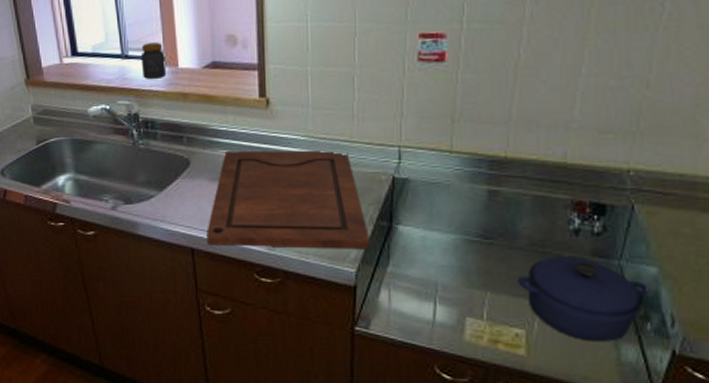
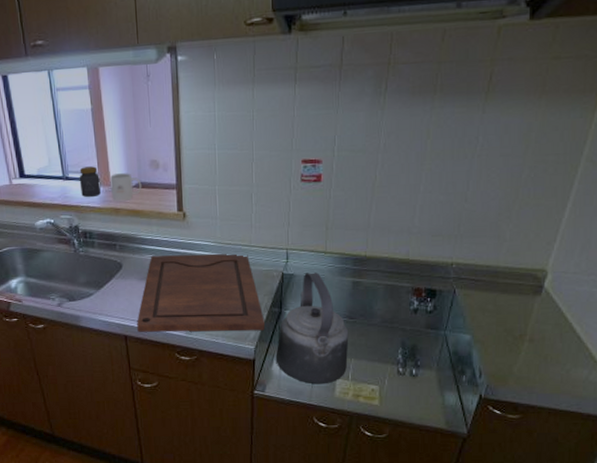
mug: none [177,50,216,86] -> present [110,173,142,202]
kettle: none [383,177,483,324] -> present [275,272,349,384]
cooking pot: present [518,257,650,342] -> none [374,330,465,392]

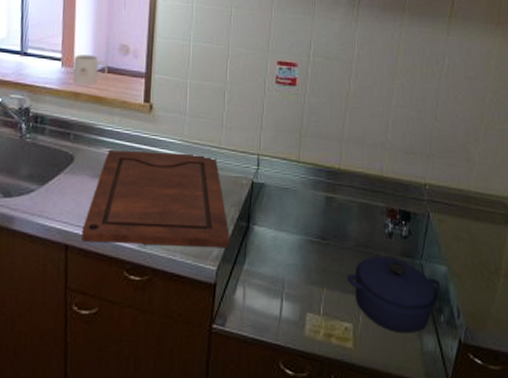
jar: present [79,166,101,198] -> none [38,44,62,78]
kettle: present [275,272,349,384] -> none [240,183,321,319]
cooking pot: none [374,330,465,392] -> present [347,257,442,334]

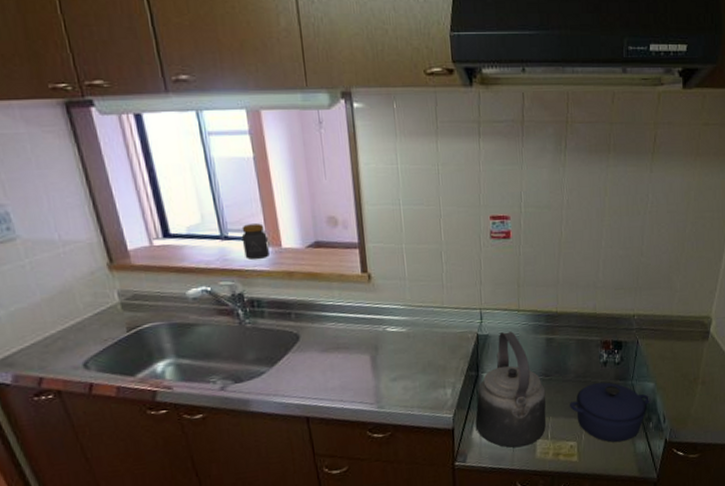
jar: none [38,44,62,78] -> present [241,223,269,261]
mug: present [72,55,108,87] -> none [280,231,319,265]
cutting board: present [81,149,231,249] -> none [320,316,463,412]
kettle: none [240,183,321,319] -> present [475,331,546,448]

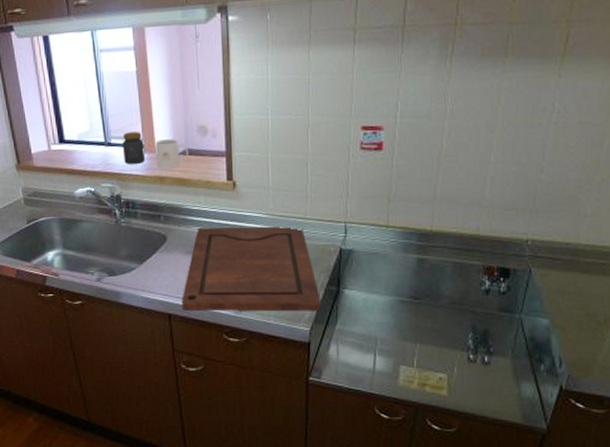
mug: none [280,231,319,265] -> present [154,139,189,170]
cutting board: none [320,316,463,412] -> present [182,226,322,312]
kettle: present [475,331,546,448] -> none [333,248,414,371]
cooking pot: present [570,382,651,443] -> none [441,313,543,382]

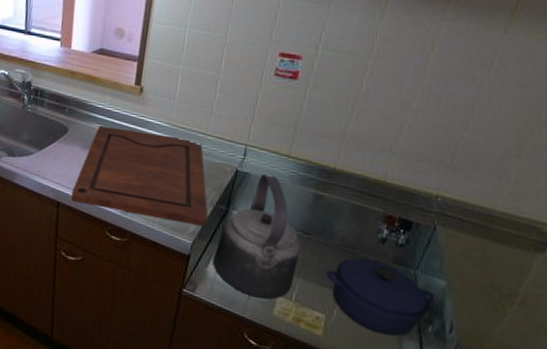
jar: present [122,132,145,165] -> none [40,24,62,57]
mug: present [154,139,189,170] -> none [70,36,103,66]
kettle: none [333,248,414,371] -> present [212,174,301,299]
cooking pot: none [441,313,543,382] -> present [326,258,437,336]

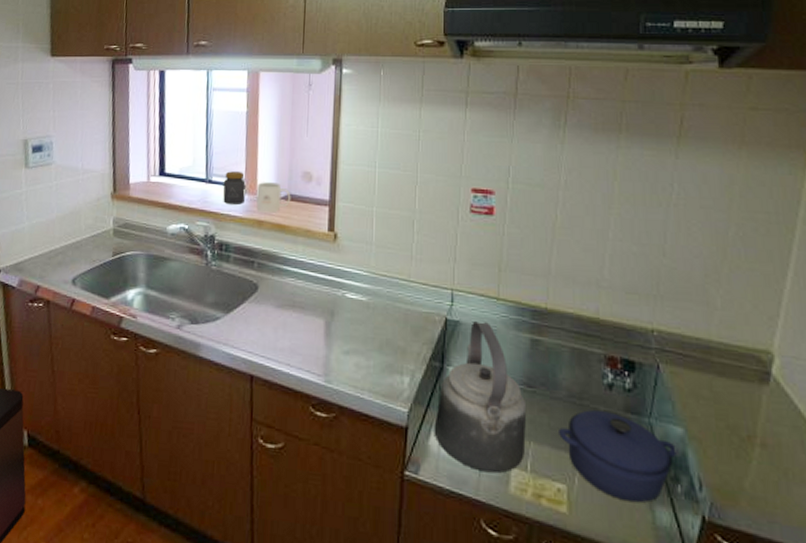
jar: none [40,24,62,57] -> present [223,171,246,206]
mug: none [70,36,103,66] -> present [255,182,291,214]
cutting board: present [71,125,209,227] -> none [266,279,423,390]

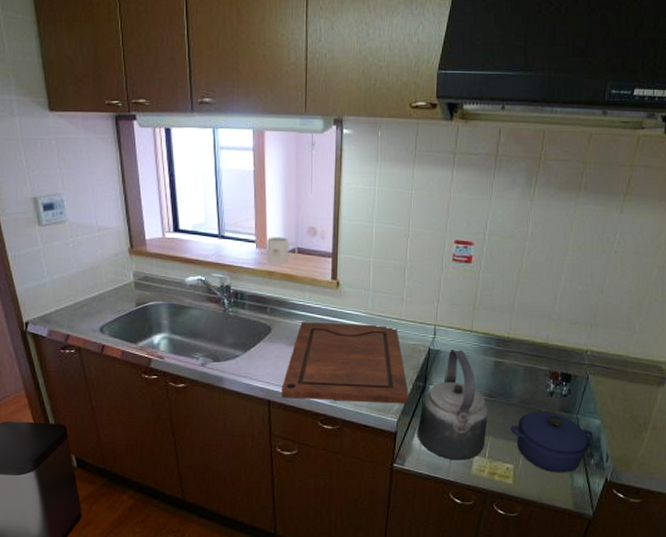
jar: present [223,171,246,206] -> none [235,227,256,259]
cutting board: none [266,279,423,390] -> present [281,321,410,404]

